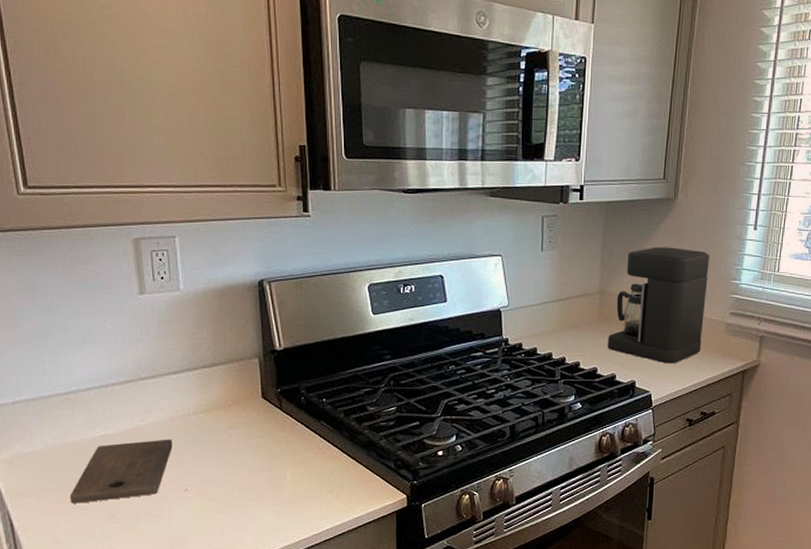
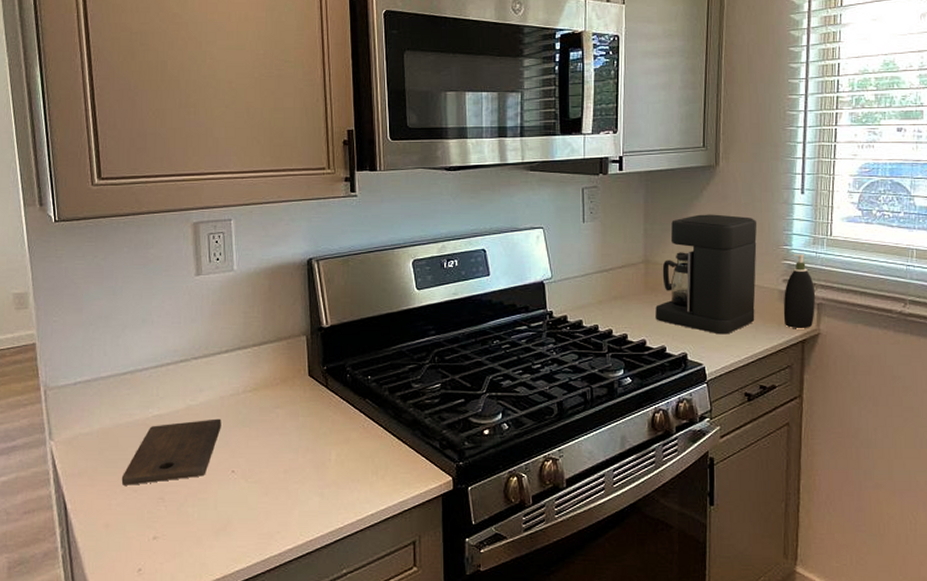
soap dispenser: none [727,288,759,360] -> present [783,254,816,329]

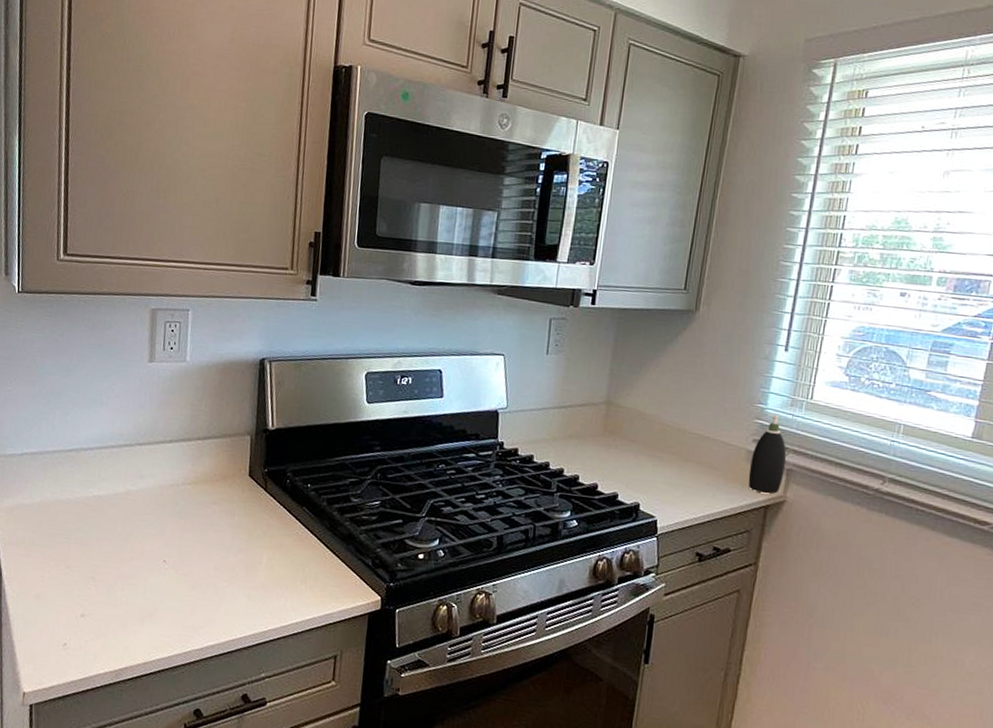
cutting board: present [121,418,221,485] -> none [56,505,159,562]
coffee maker: present [655,214,757,335] -> none [611,360,733,489]

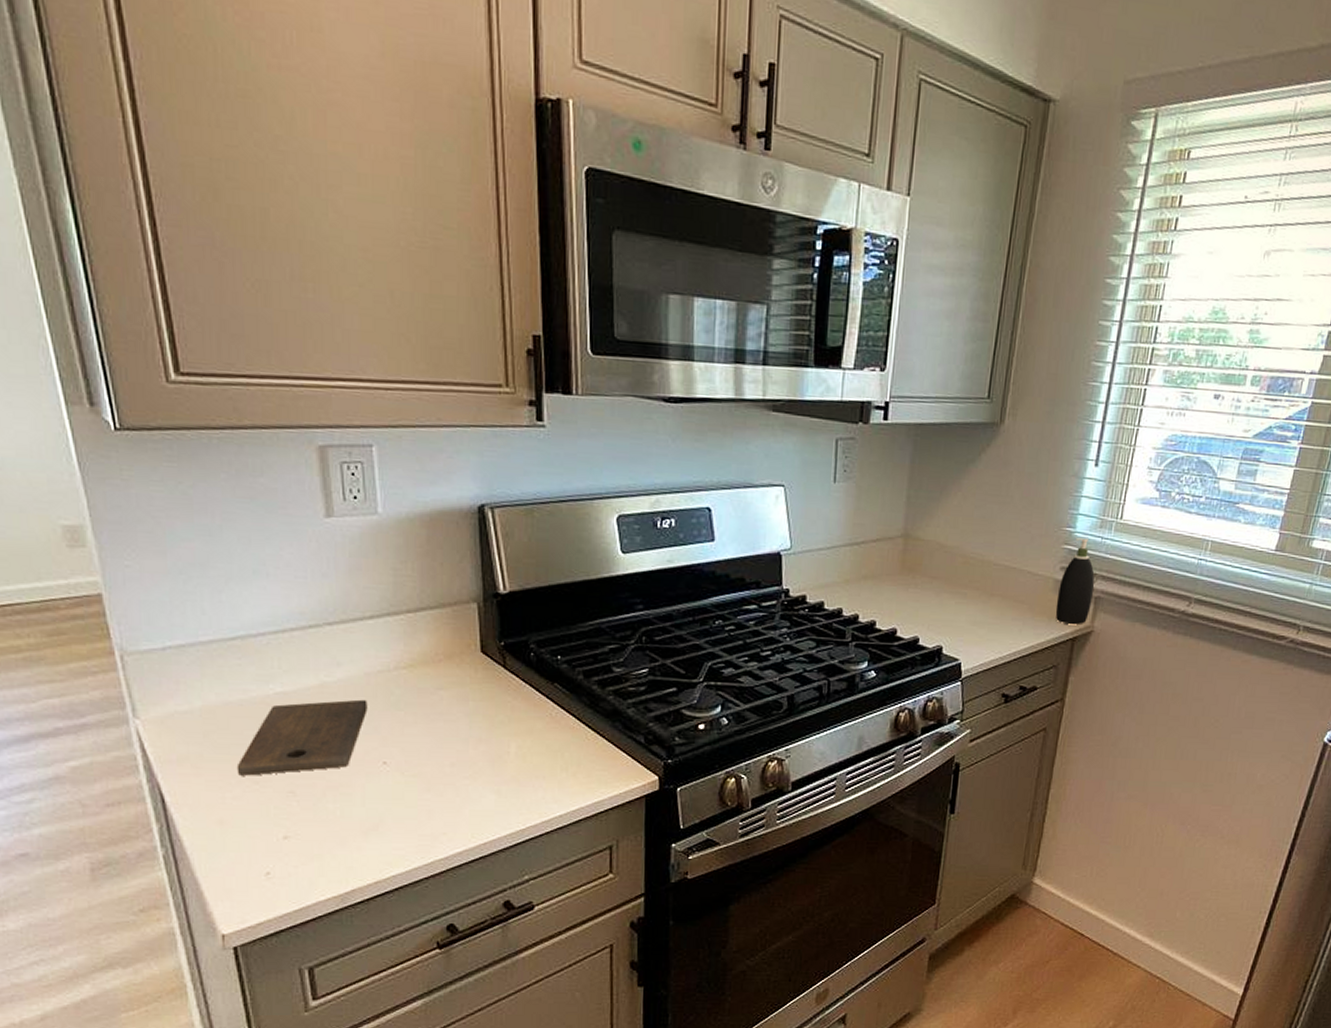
cutting board: none [56,505,159,562] -> present [236,699,368,776]

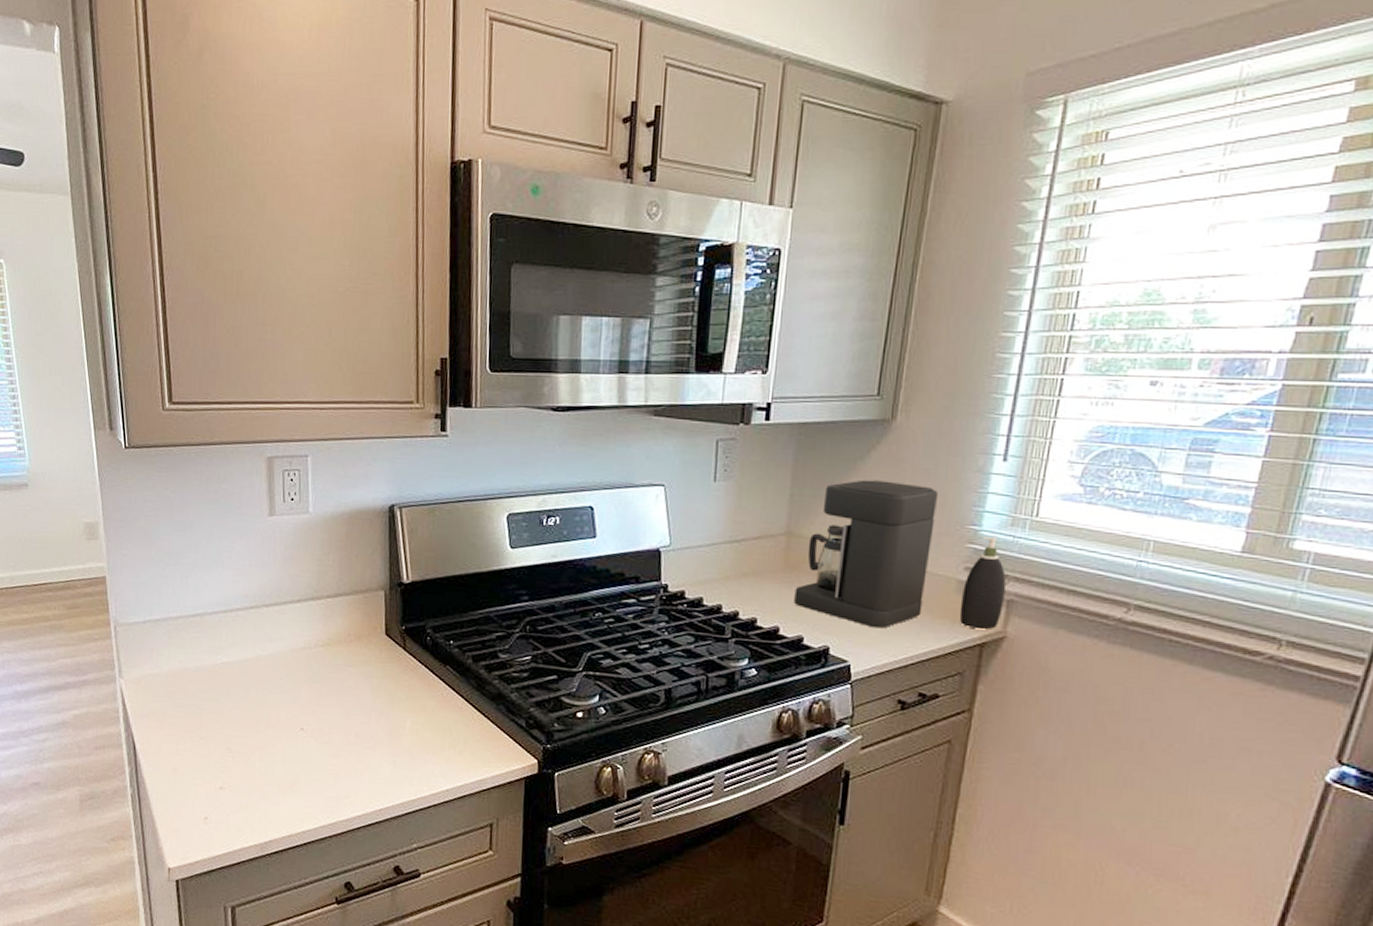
cutting board: present [236,699,368,776] -> none [189,671,292,732]
coffee maker: none [910,482,1040,627] -> present [794,479,939,629]

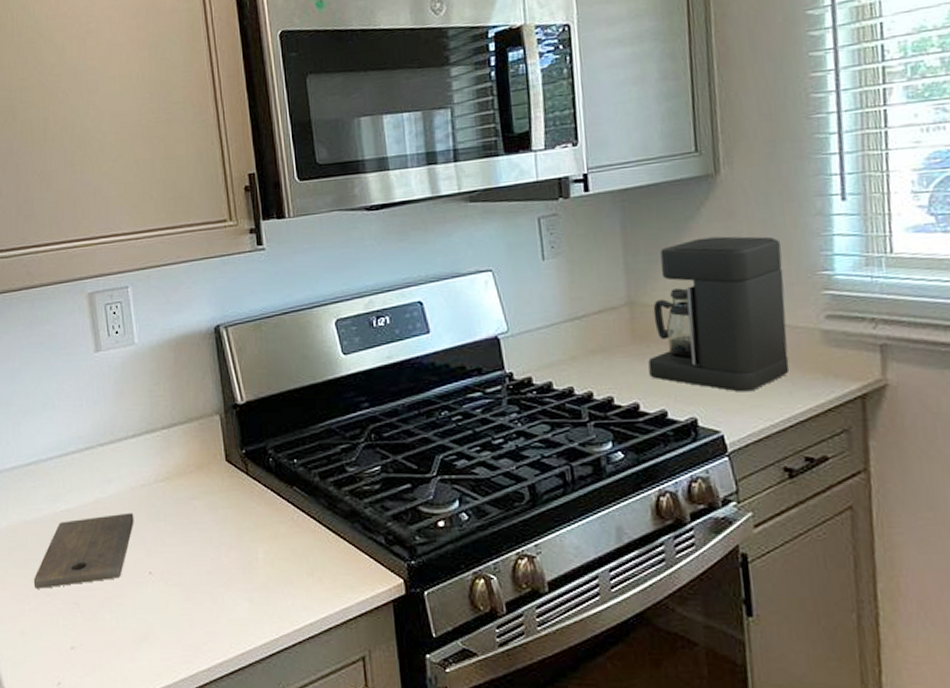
cutting board: none [189,671,292,732] -> present [33,512,134,589]
soap dispenser: present [959,536,1007,630] -> none [828,280,878,381]

